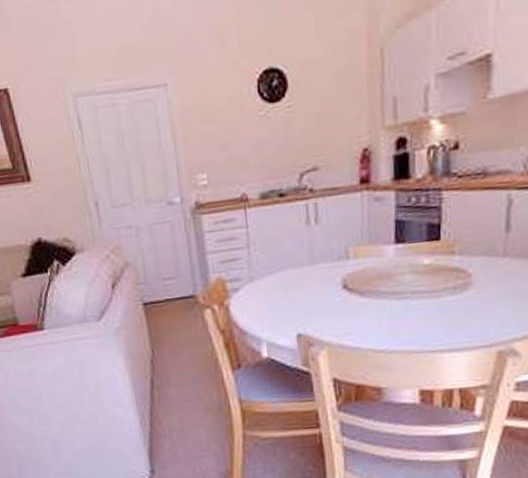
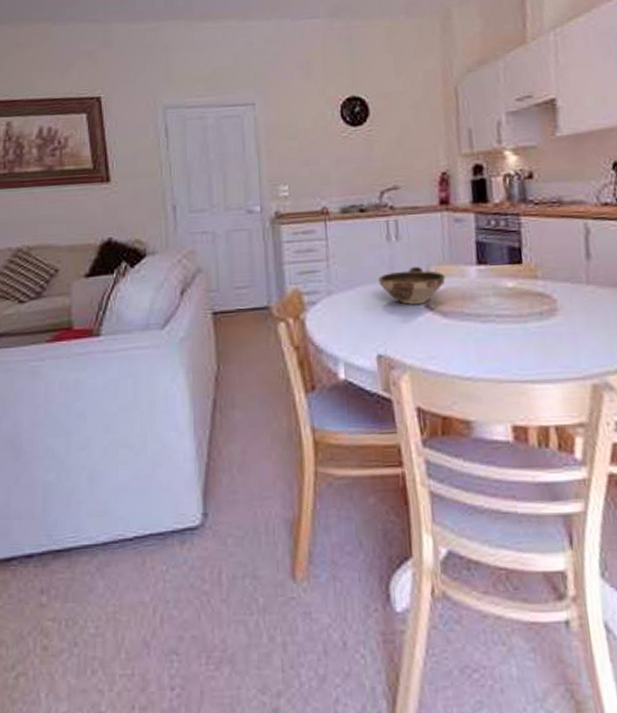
bowl: none [298,248,363,286] -> present [378,266,446,305]

